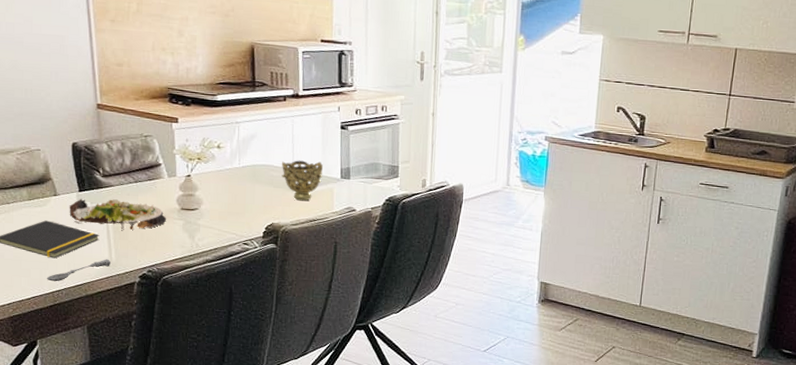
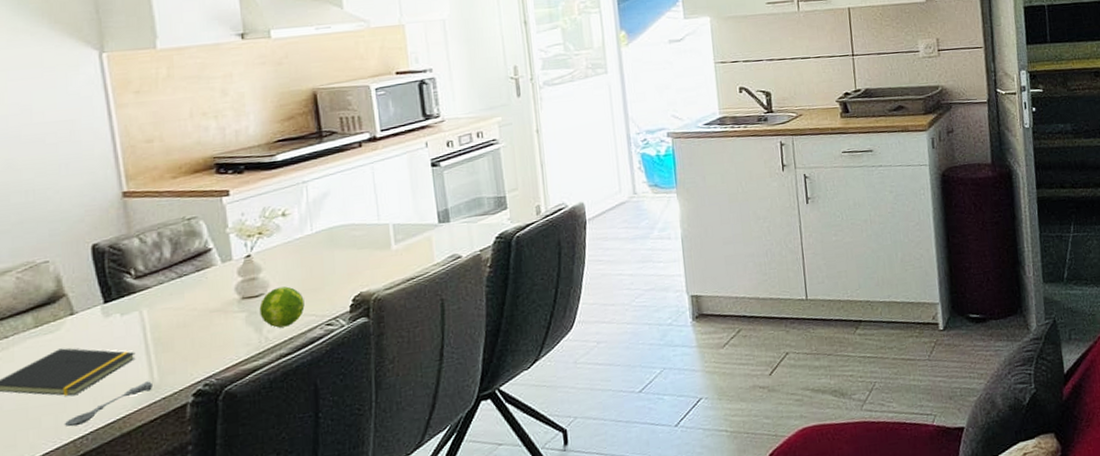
salad plate: present [69,198,167,230] -> none [91,300,224,345]
fruit: none [194,206,228,239] -> present [259,286,305,328]
decorative bowl: present [281,160,324,201] -> none [365,208,416,260]

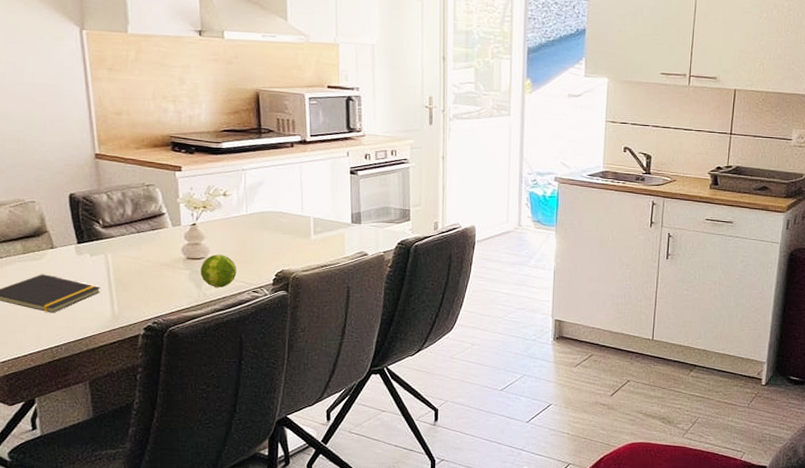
soupspoon: present [64,381,154,427] -> none [44,312,114,337]

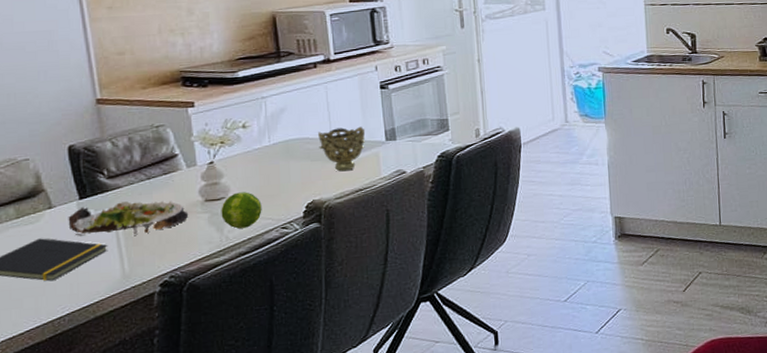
salad plate: none [67,250,172,282] -> present [68,200,189,236]
decorative bowl: none [291,206,334,247] -> present [318,126,366,172]

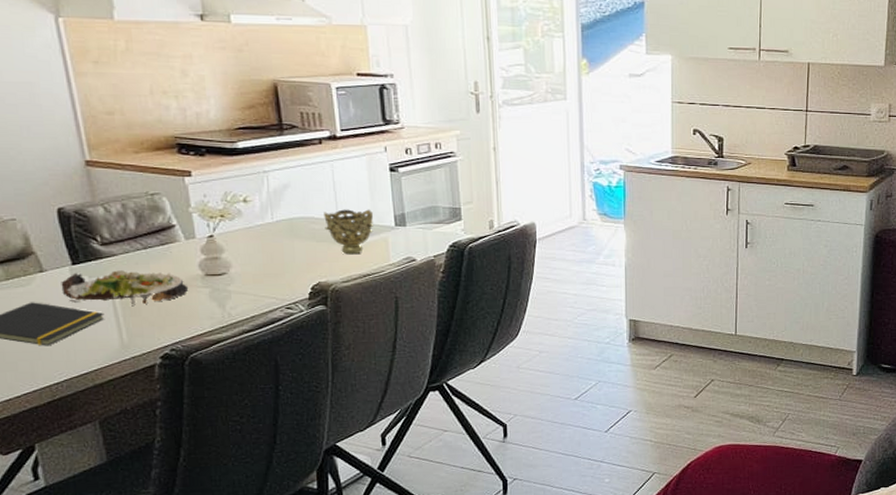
fruit: present [221,192,262,229] -> none [222,269,266,306]

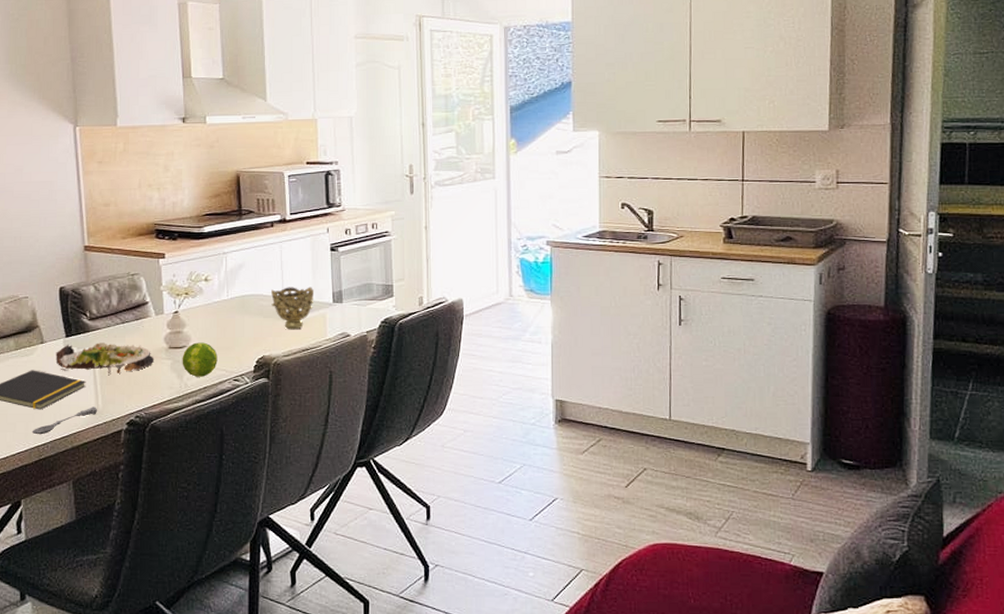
soupspoon: none [39,341,123,374] -> present [31,407,98,435]
fruit: none [222,269,266,306] -> present [182,342,218,377]

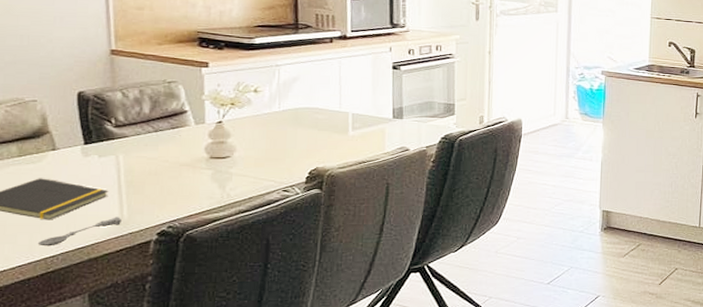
salad plate: present [55,343,155,375] -> none [70,151,193,184]
fruit: present [182,342,218,377] -> none [224,153,266,187]
decorative bowl: present [271,287,315,330] -> none [327,101,374,143]

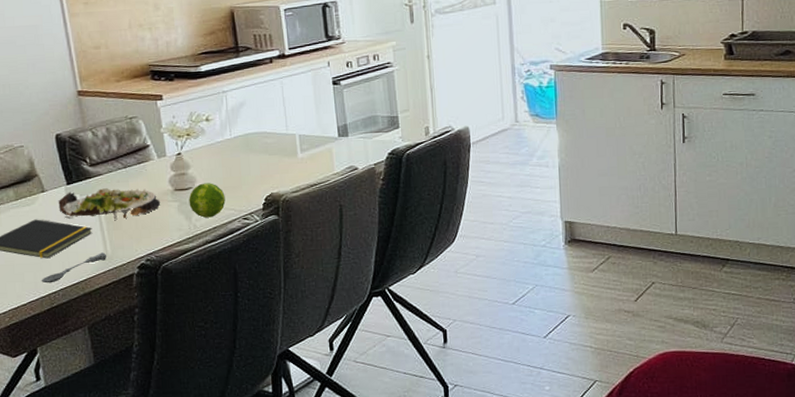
salad plate: none [70,151,193,184] -> present [58,188,161,220]
fruit: none [224,153,266,187] -> present [189,183,226,218]

